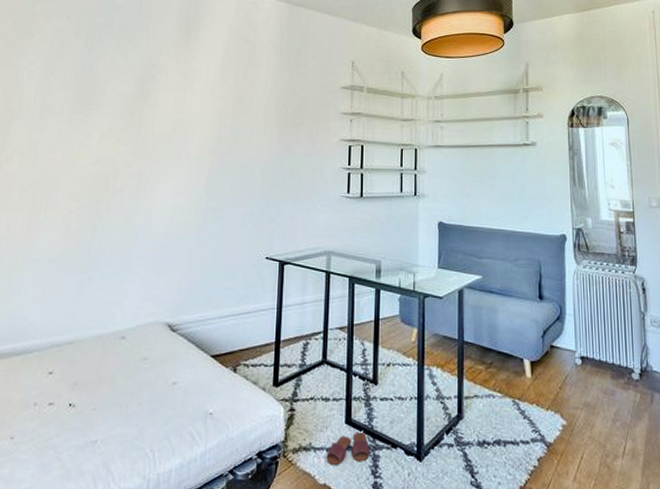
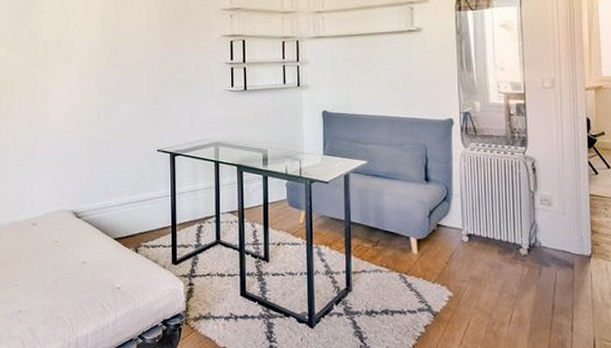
slippers: present [326,431,369,465] -> none [224,303,264,331]

